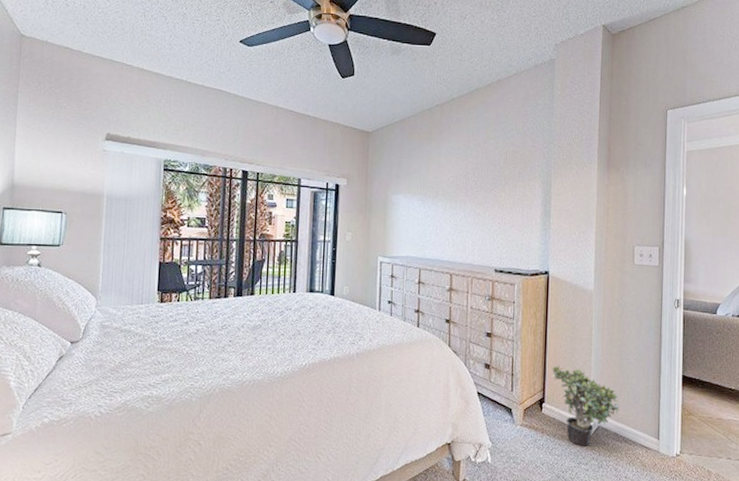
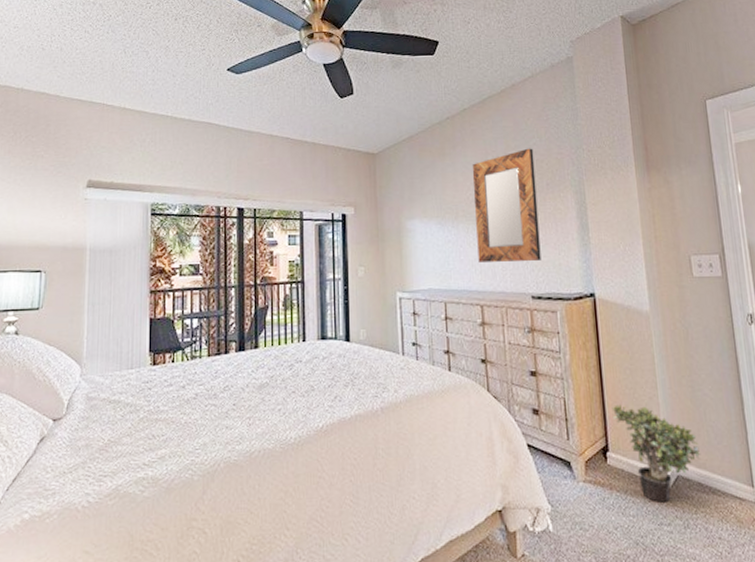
home mirror: none [452,139,511,239] -> present [472,148,541,262]

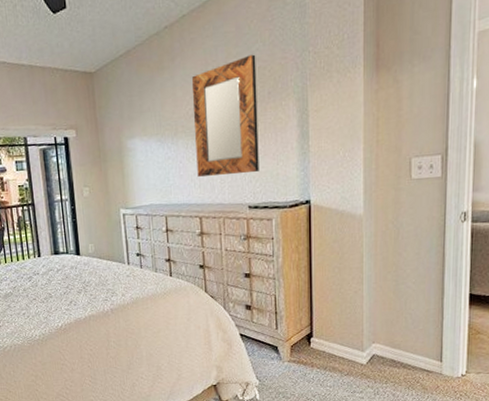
potted plant: present [611,404,701,502] -> none [318,298,397,376]

